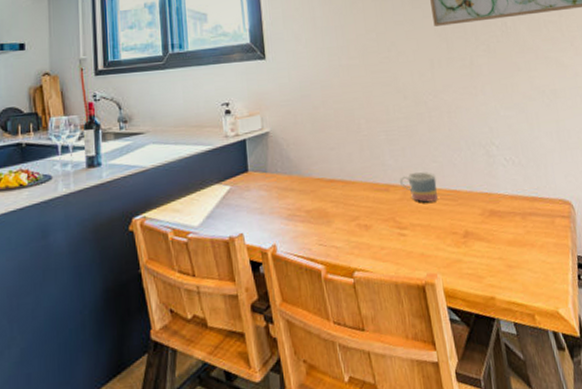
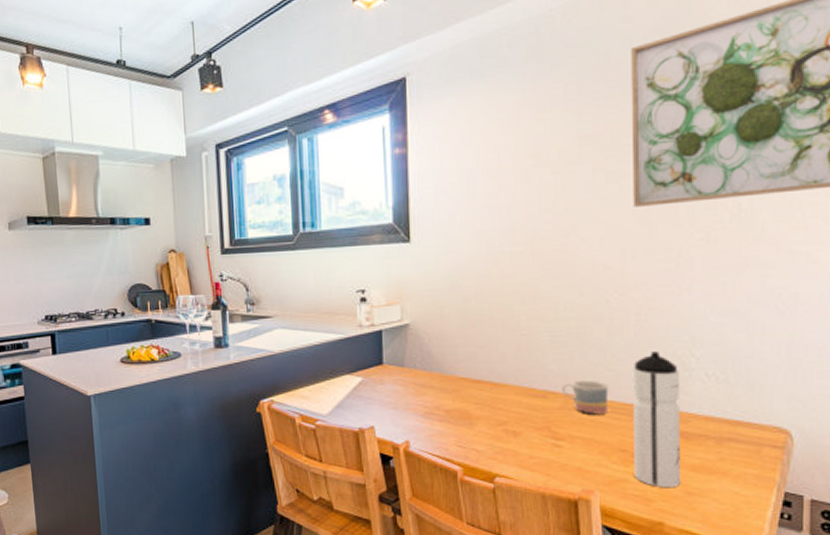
water bottle: none [451,143,503,264] -> present [632,351,681,487]

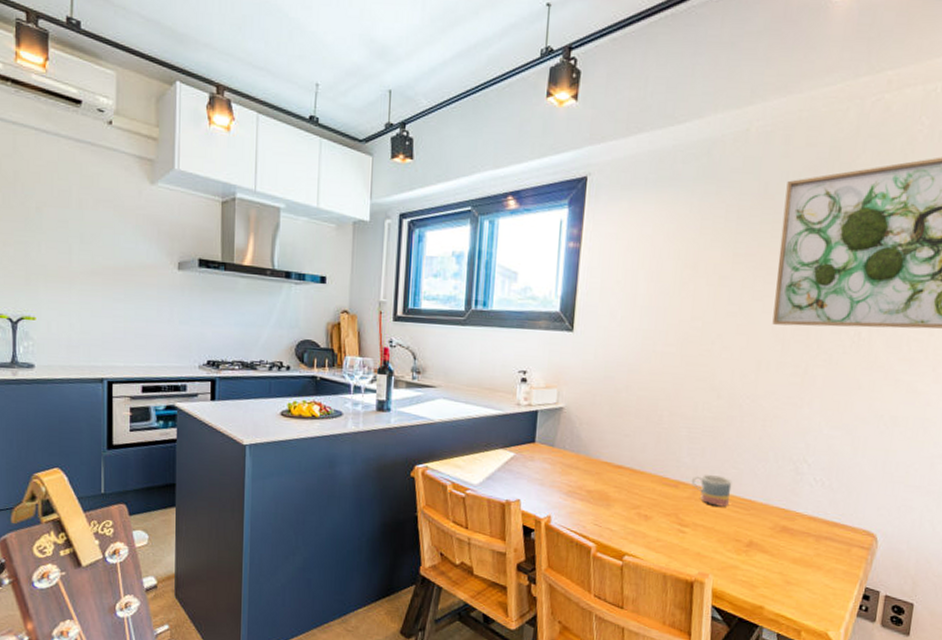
water bottle: present [632,351,681,487] -> none [744,455,793,576]

